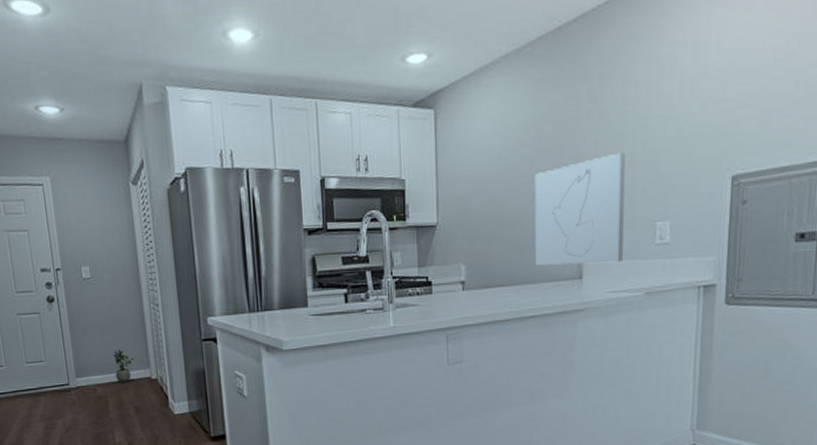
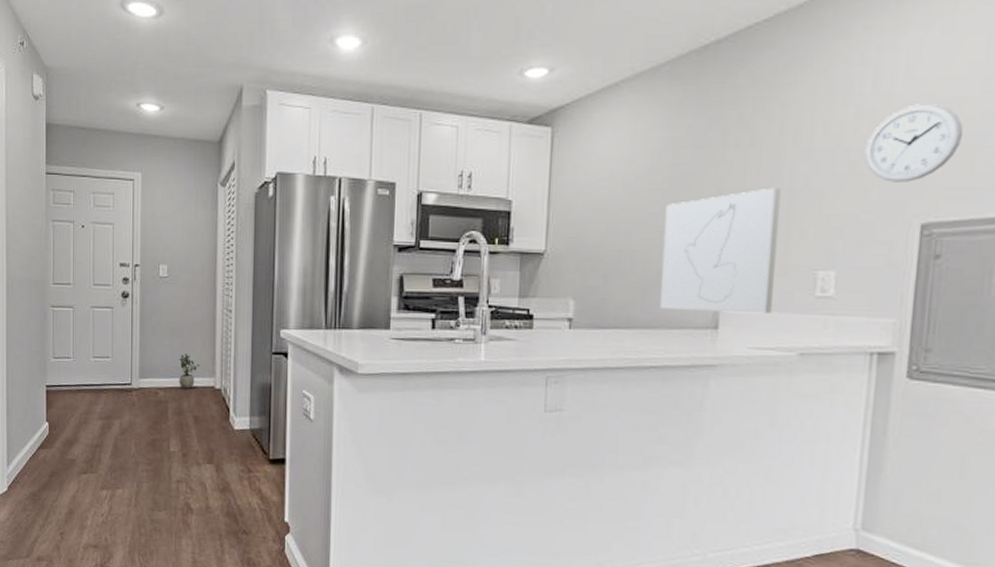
wall clock: none [688,72,760,142] -> present [864,103,963,182]

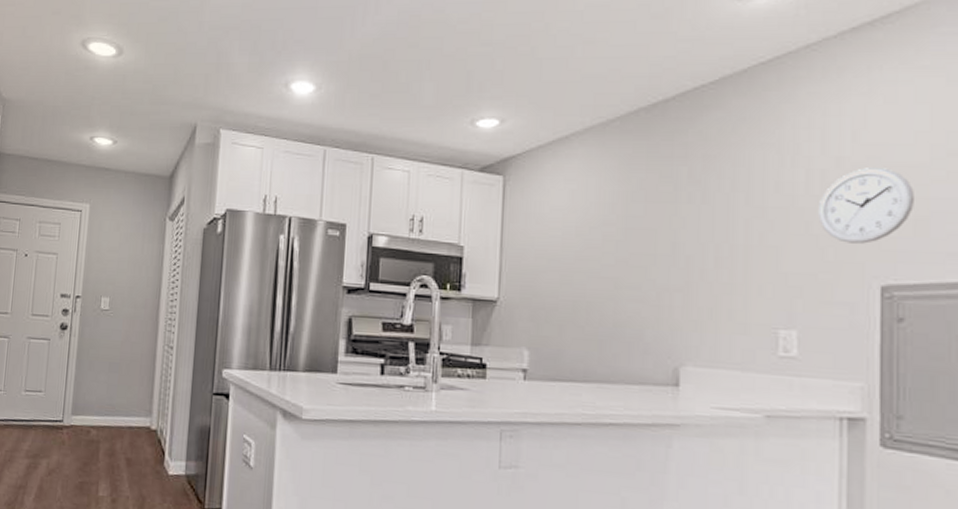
potted plant: present [179,353,200,389] -> none [113,391,137,429]
wall art: present [660,187,781,314] -> none [618,244,736,373]

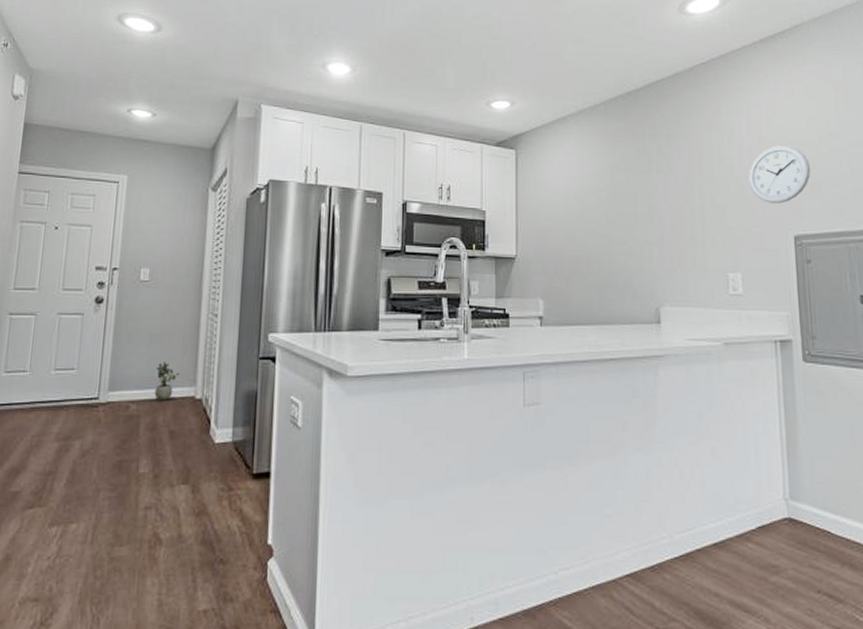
potted plant: none [113,391,137,429] -> present [154,362,180,401]

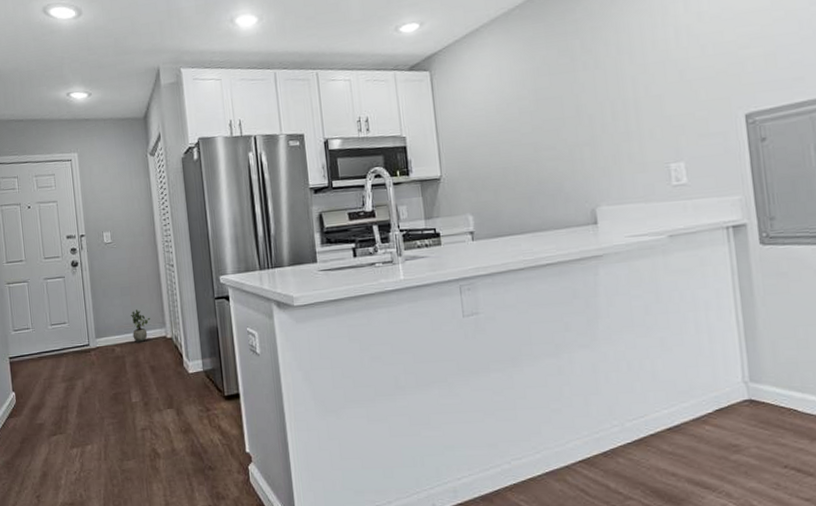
wall clock: present [748,145,810,204] -> none [688,15,763,83]

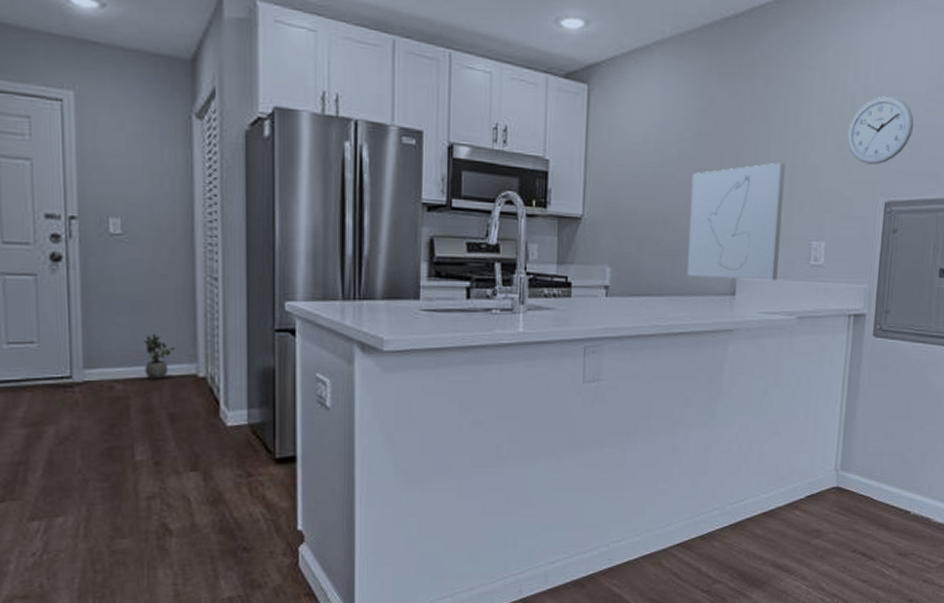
wall art: none [535,98,639,213] -> present [687,162,786,281]
wall clock: none [688,15,763,83] -> present [847,95,914,165]

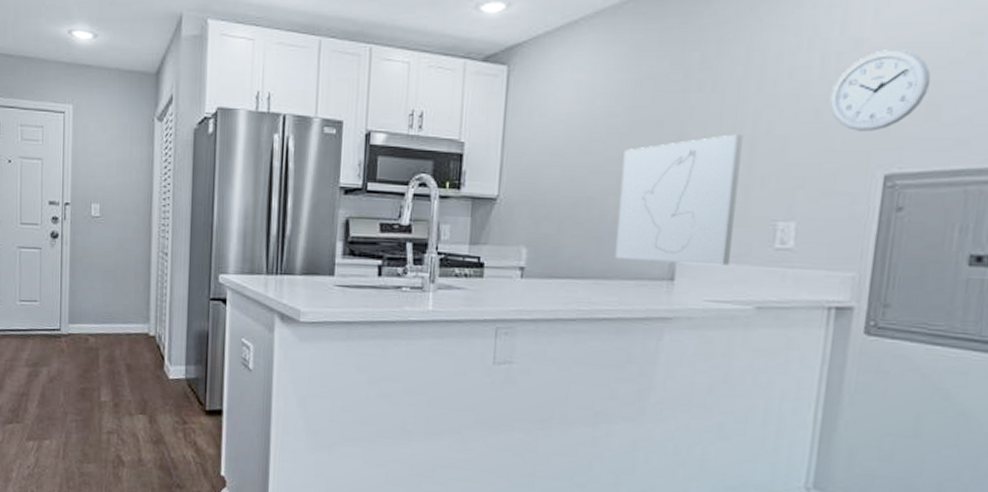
potted plant: present [144,334,176,379] -> none [111,298,134,336]

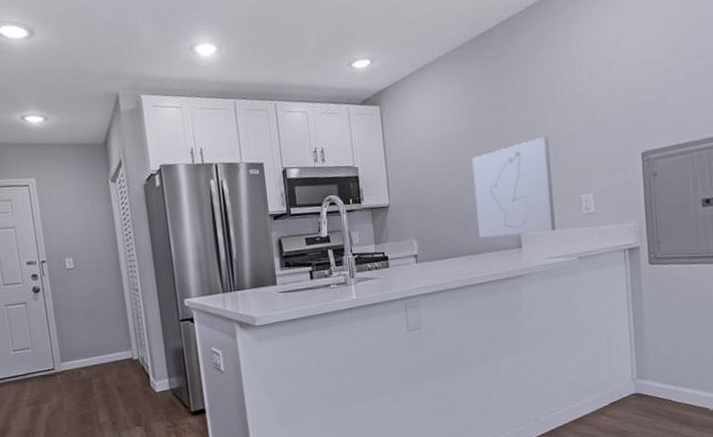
wall clock: present [829,50,931,131] -> none [598,65,657,125]

